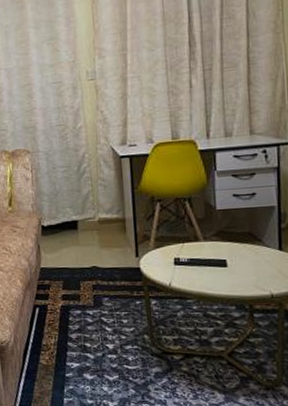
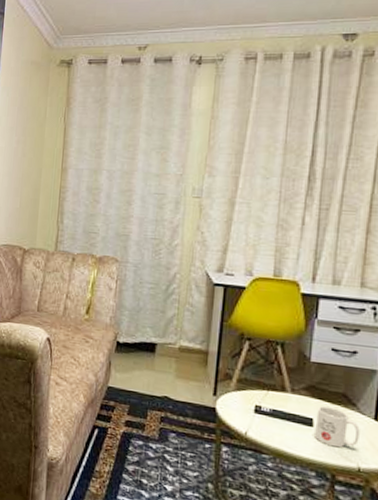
mug: none [228,246,269,281] -> present [315,406,360,448]

